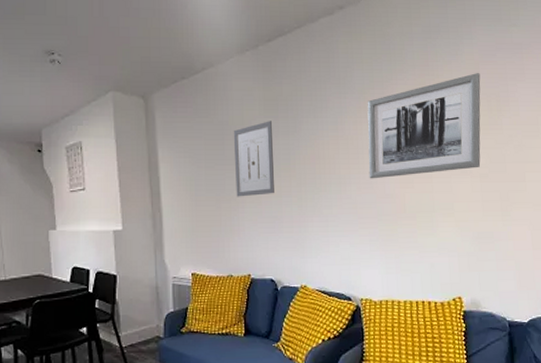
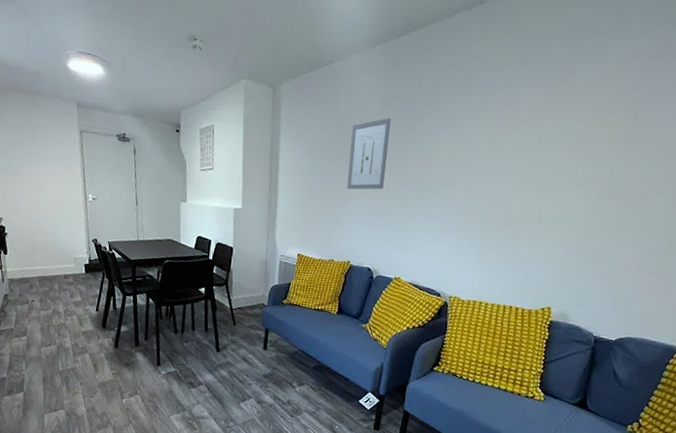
wall art: present [367,73,481,179] -> none [479,81,623,185]

